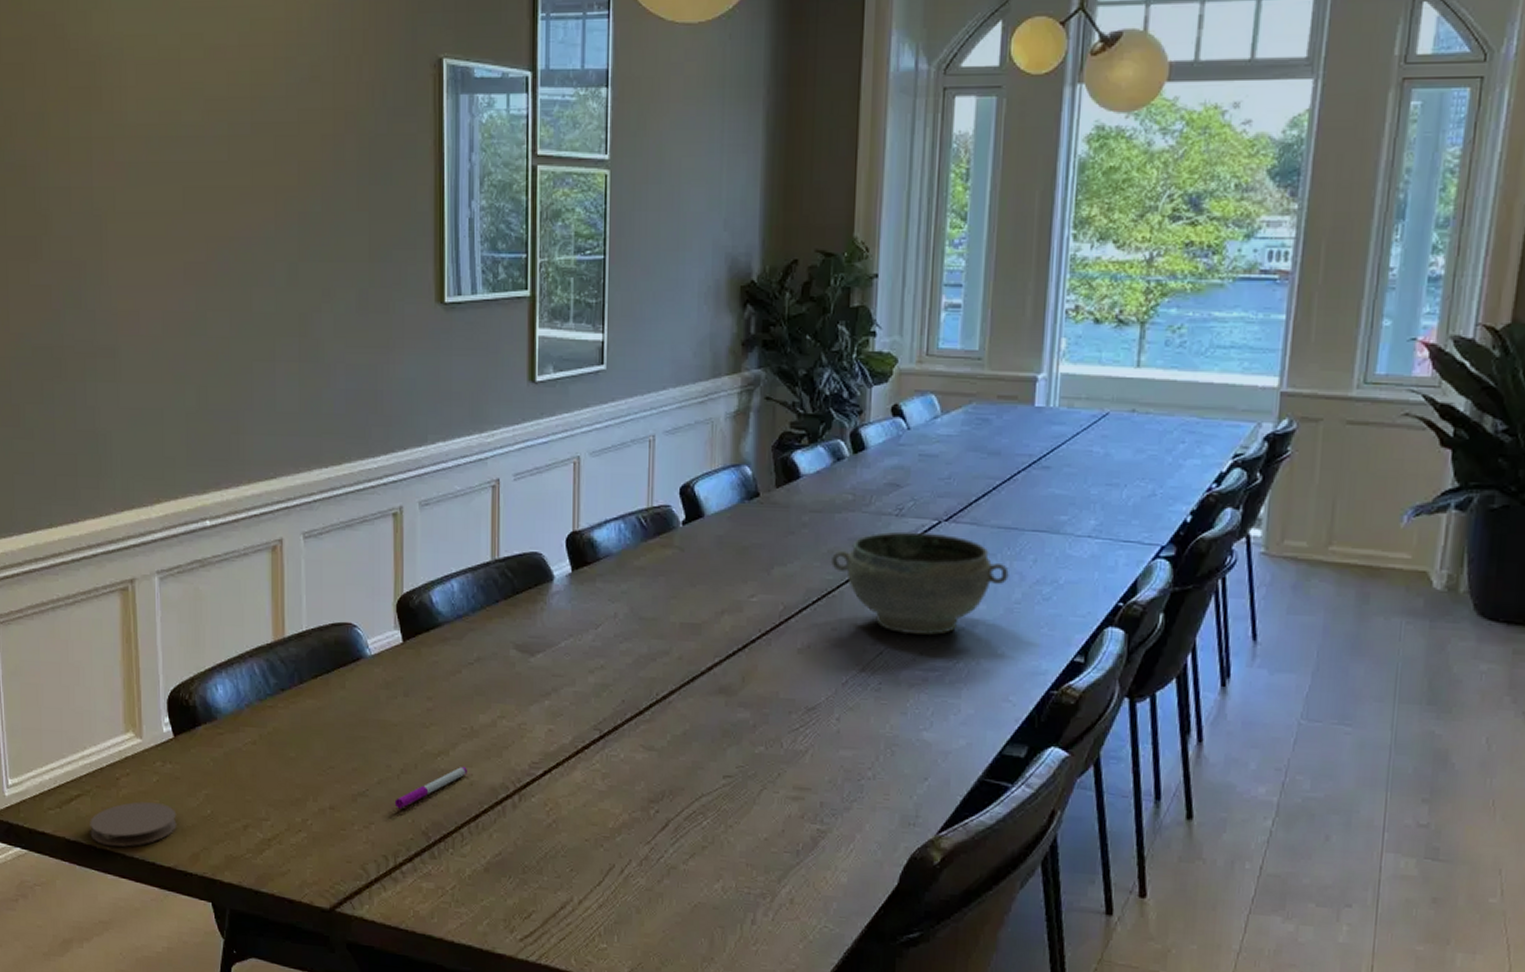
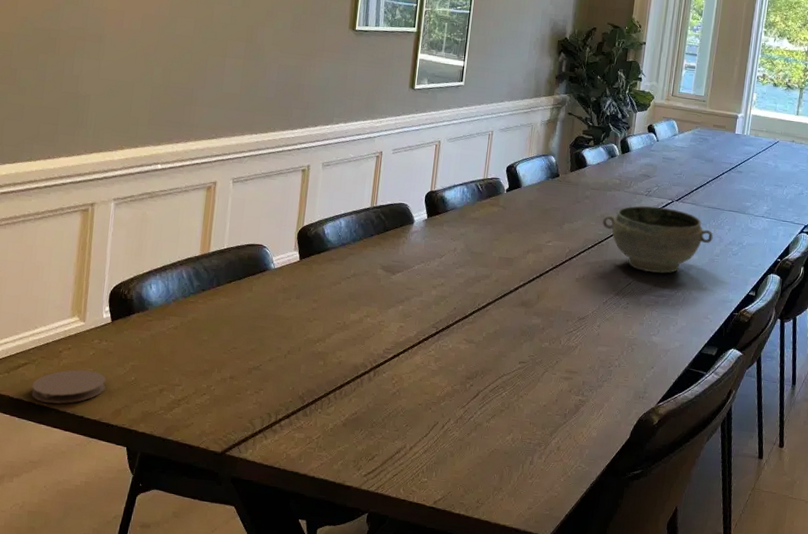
pen: present [394,766,467,810] -> none [280,350,338,380]

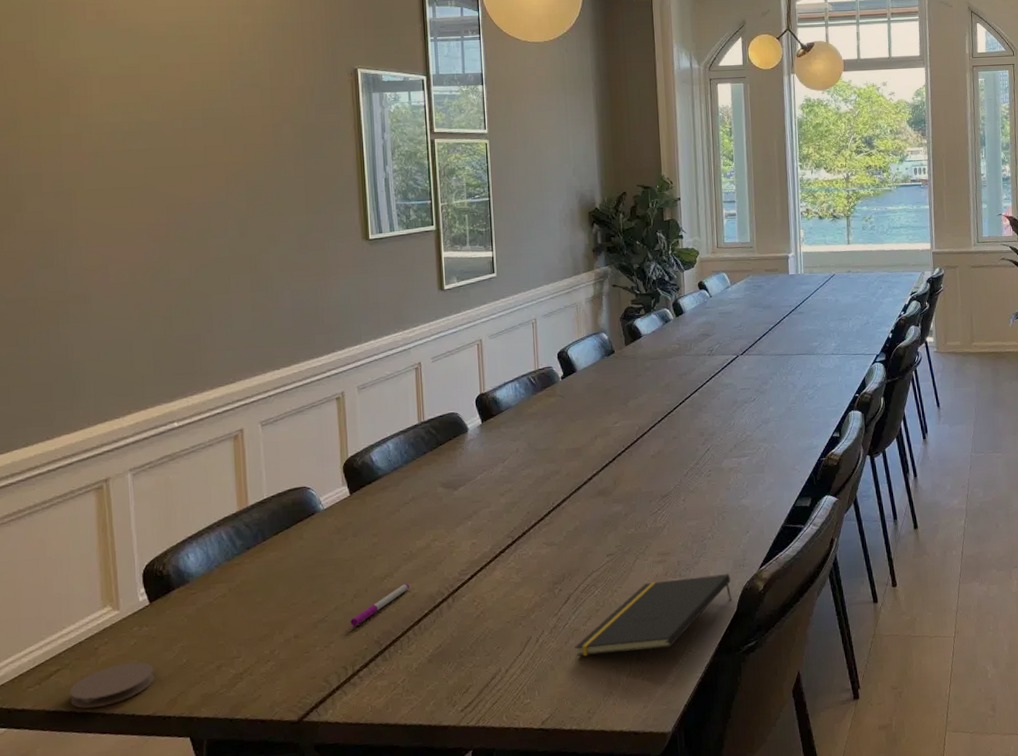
pen: none [280,350,338,380] -> present [350,583,409,627]
notepad: none [475,395,629,459] -> present [575,574,732,657]
bowl: present [602,205,713,274] -> none [667,363,786,435]

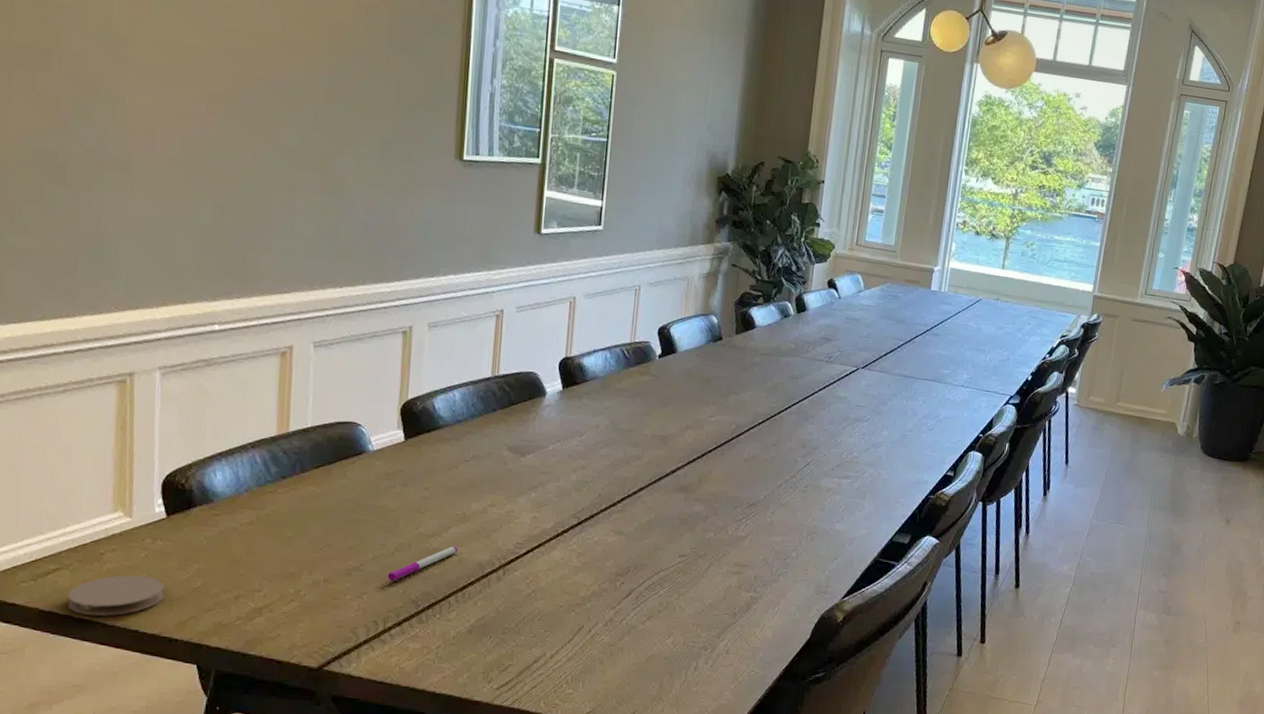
notepad: present [575,574,732,657] -> none [629,592,810,663]

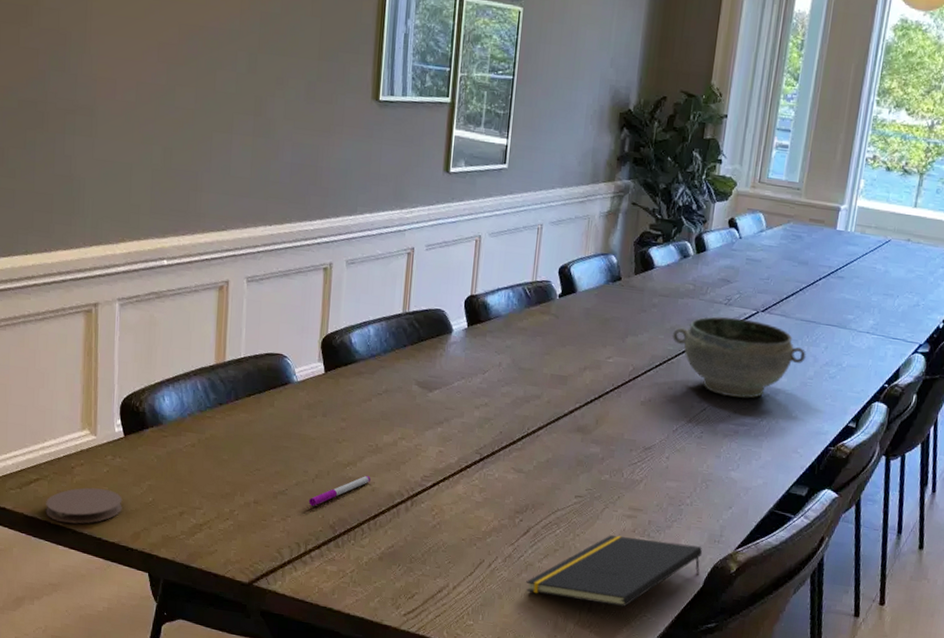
notepad: none [629,592,810,663] -> present [526,535,703,607]
bowl: none [774,373,905,452] -> present [672,316,806,398]

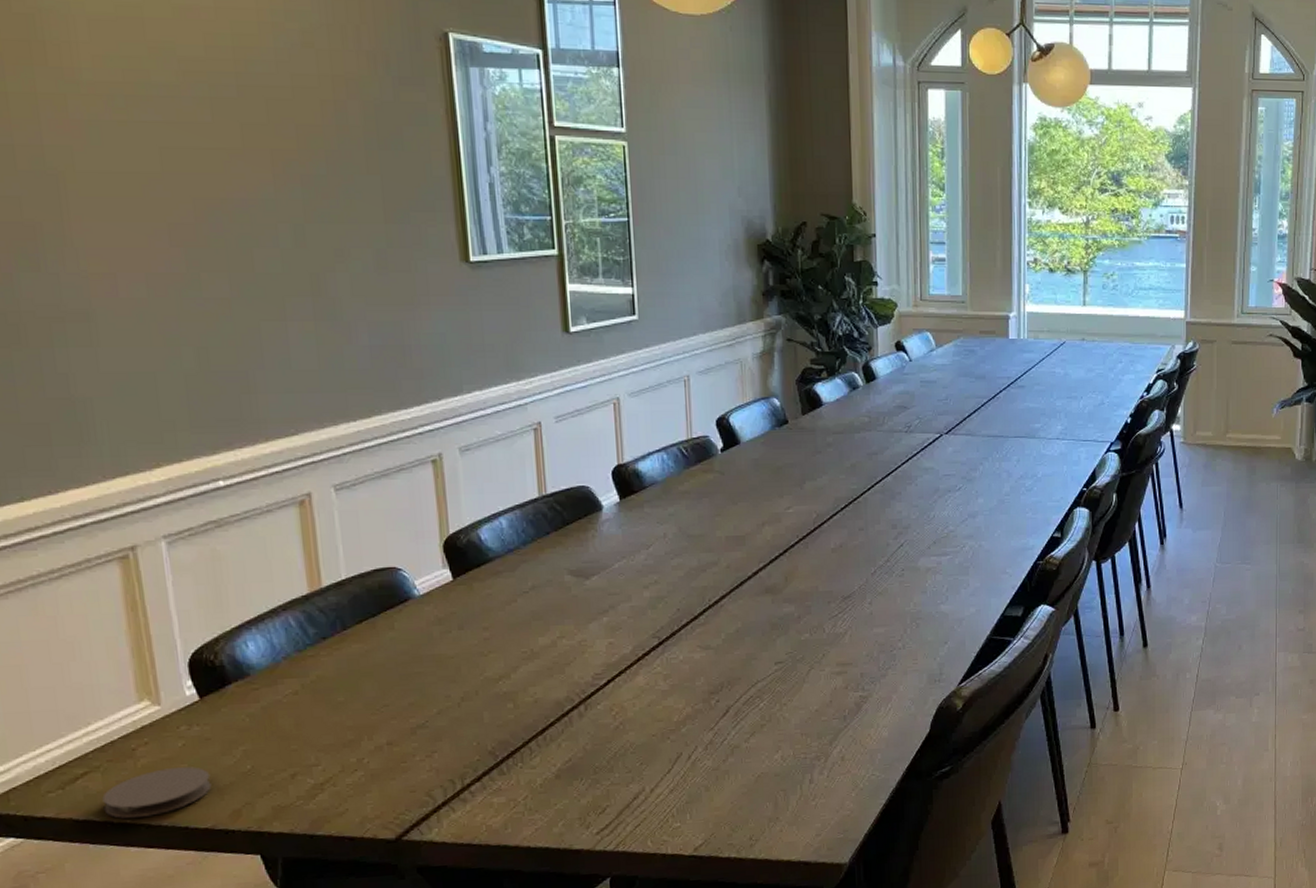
pen: present [308,475,371,507] -> none [457,686,530,735]
notepad: present [526,535,703,607] -> none [734,690,925,777]
bowl: present [672,316,806,398] -> none [853,444,999,528]

